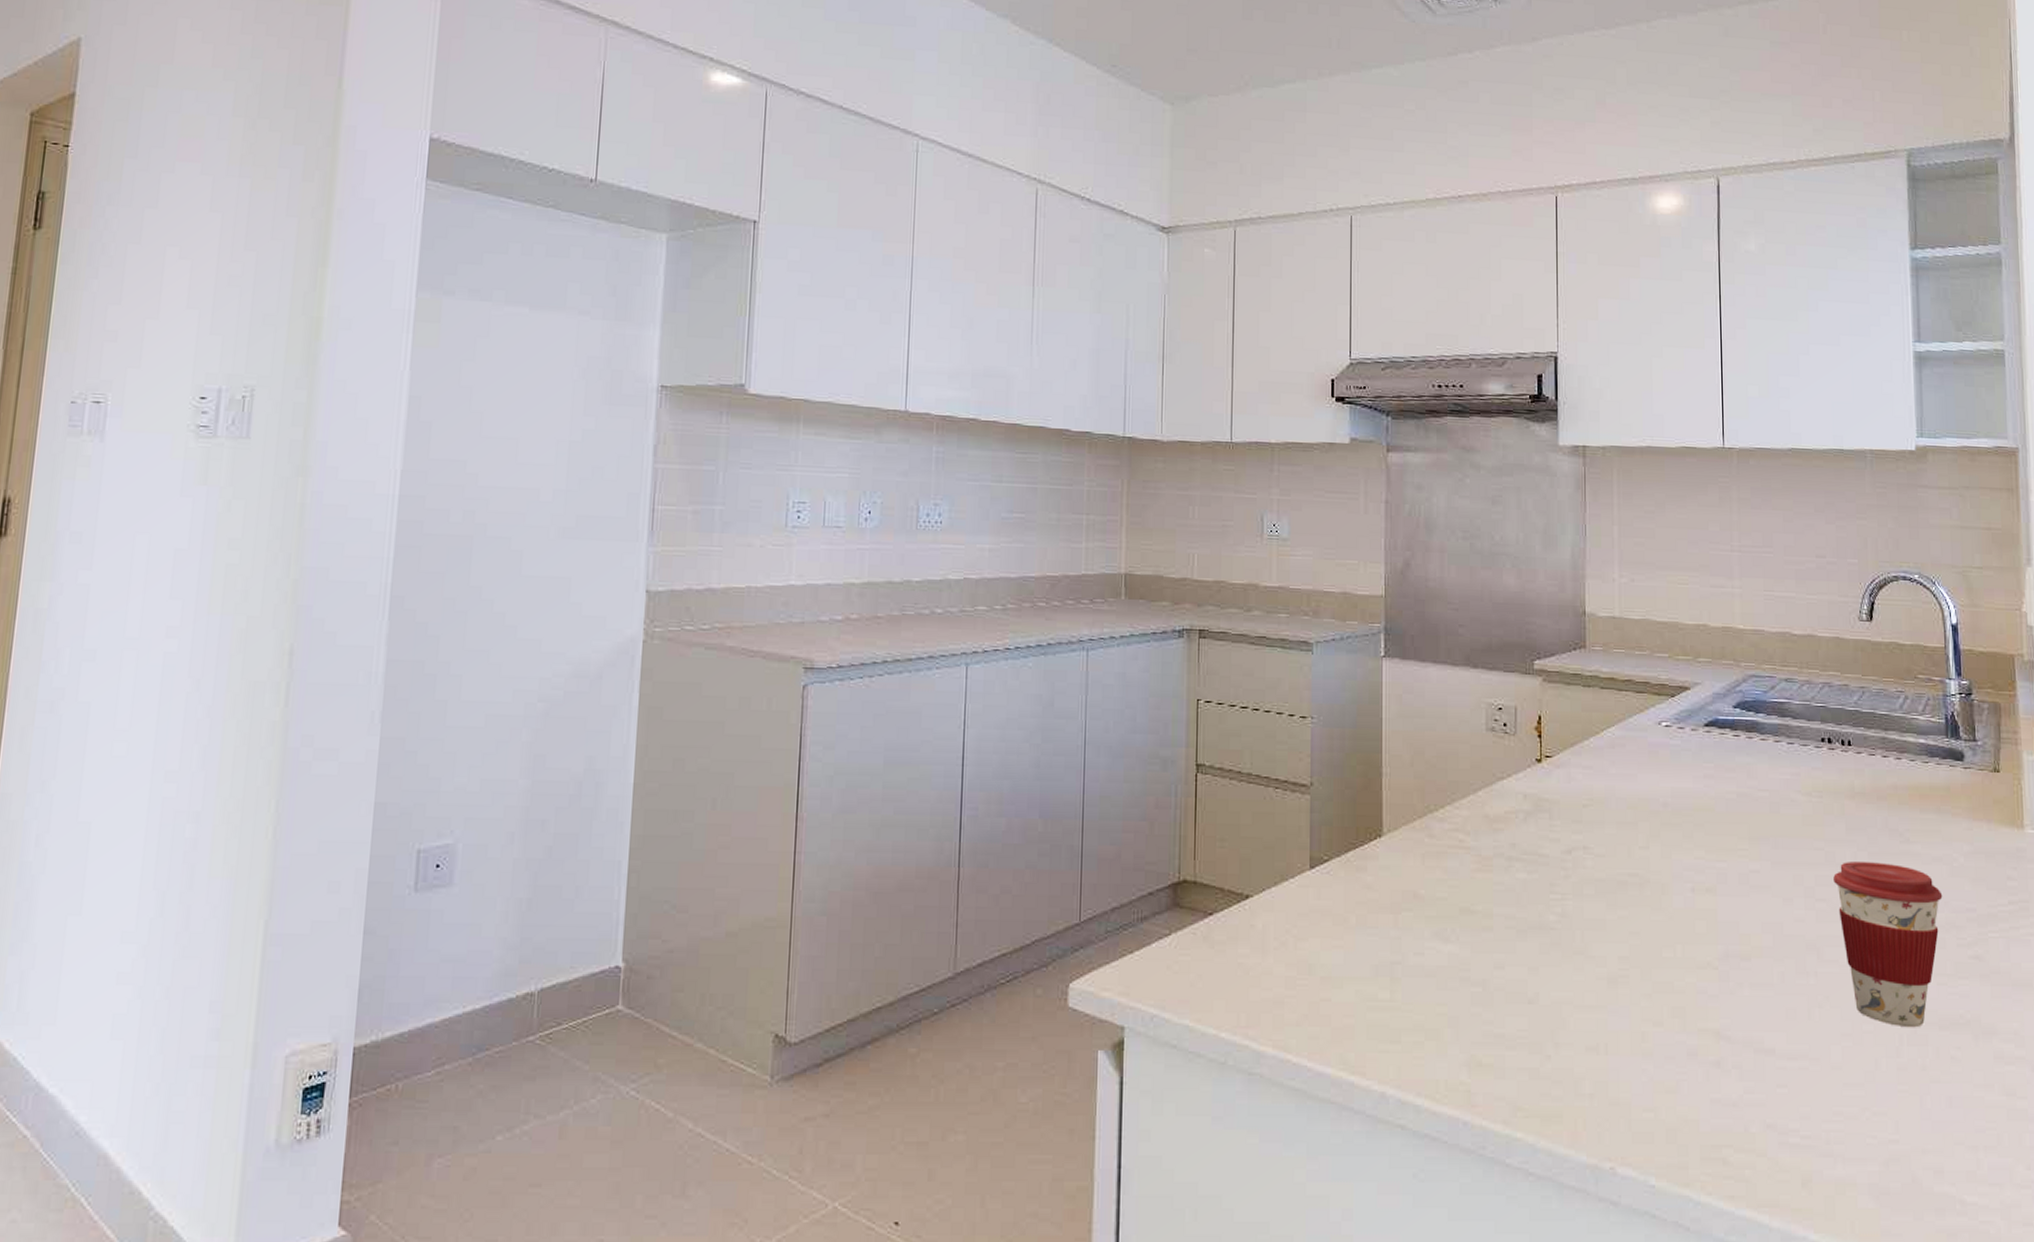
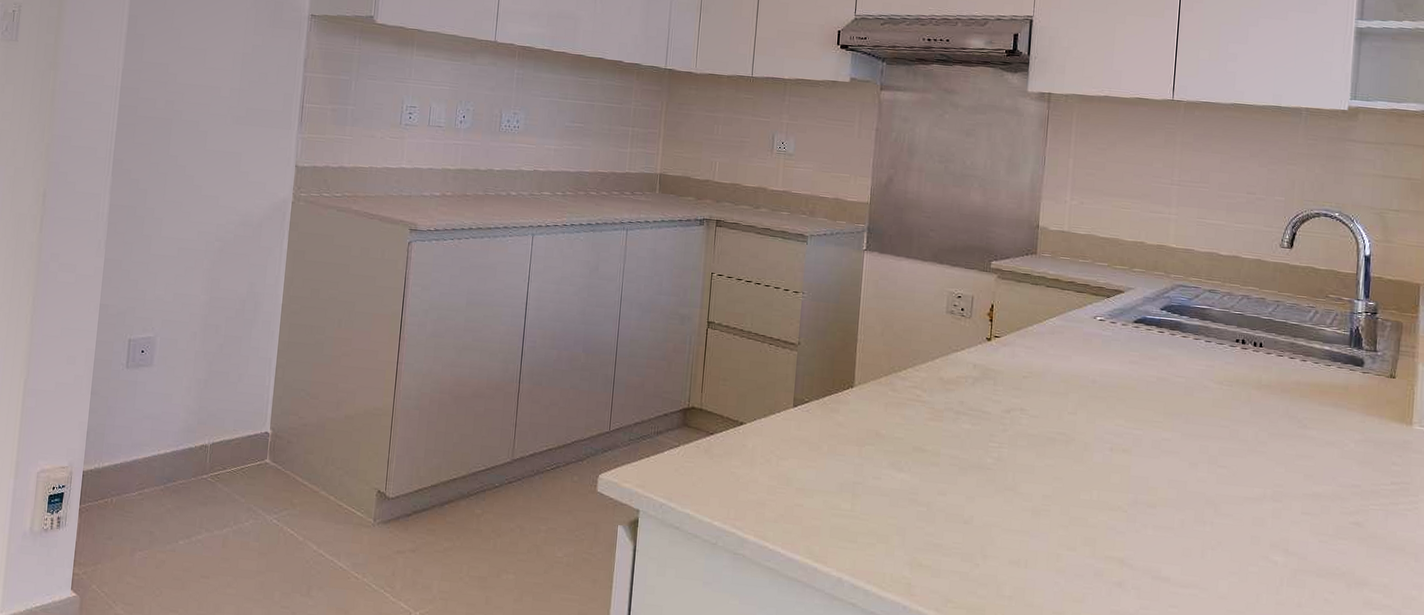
coffee cup: present [1833,862,1943,1028] -> none [1235,438,1332,574]

